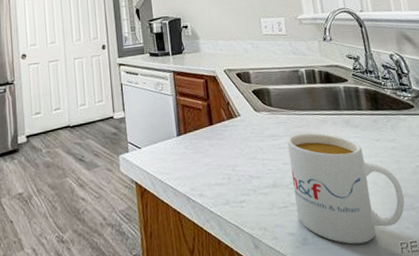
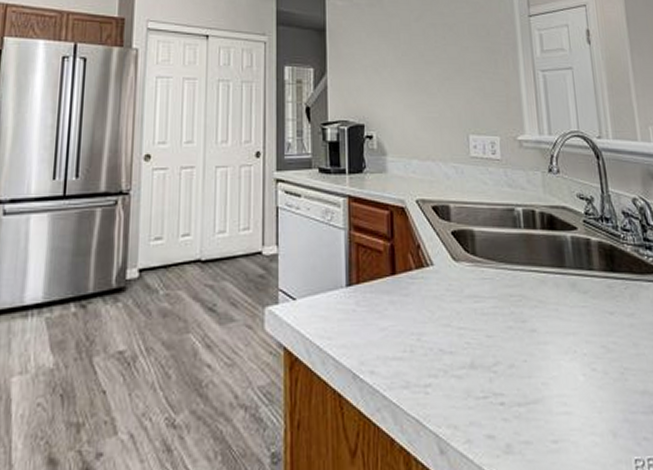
mug: present [287,132,405,244] -> none [492,295,643,457]

